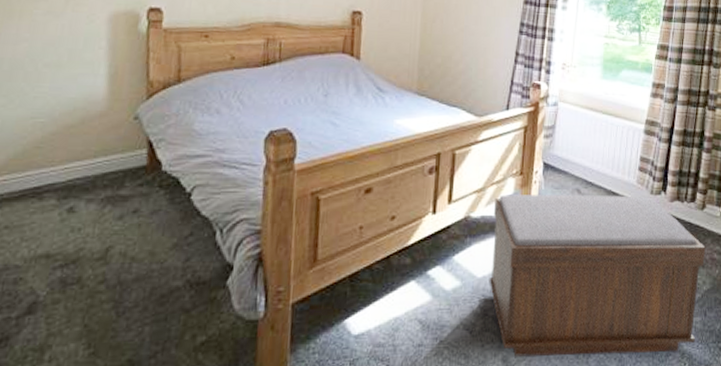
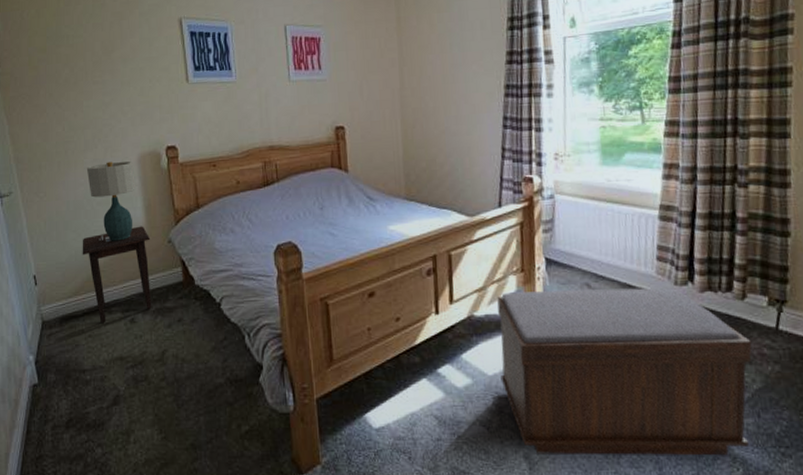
side table: none [11,96,112,212] -> present [82,226,152,324]
table lamp: none [35,16,101,113] -> present [86,161,135,241]

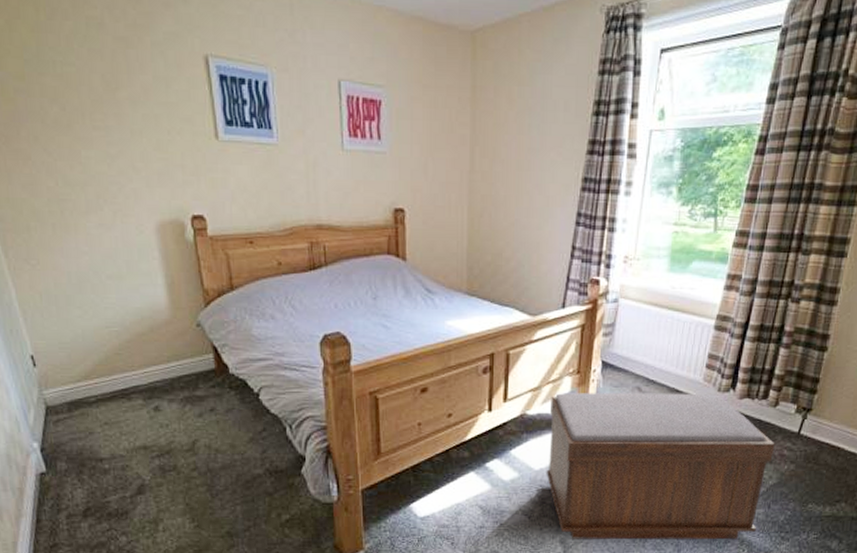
side table: present [82,226,152,324] -> none [90,306,179,411]
table lamp: present [86,161,135,241] -> none [90,228,154,321]

